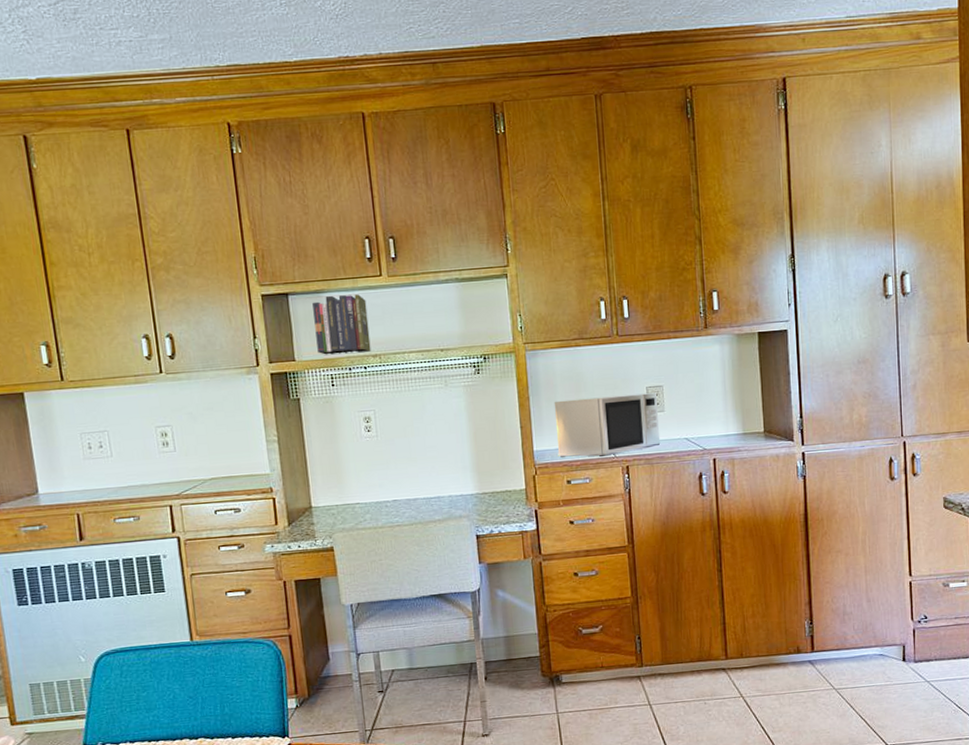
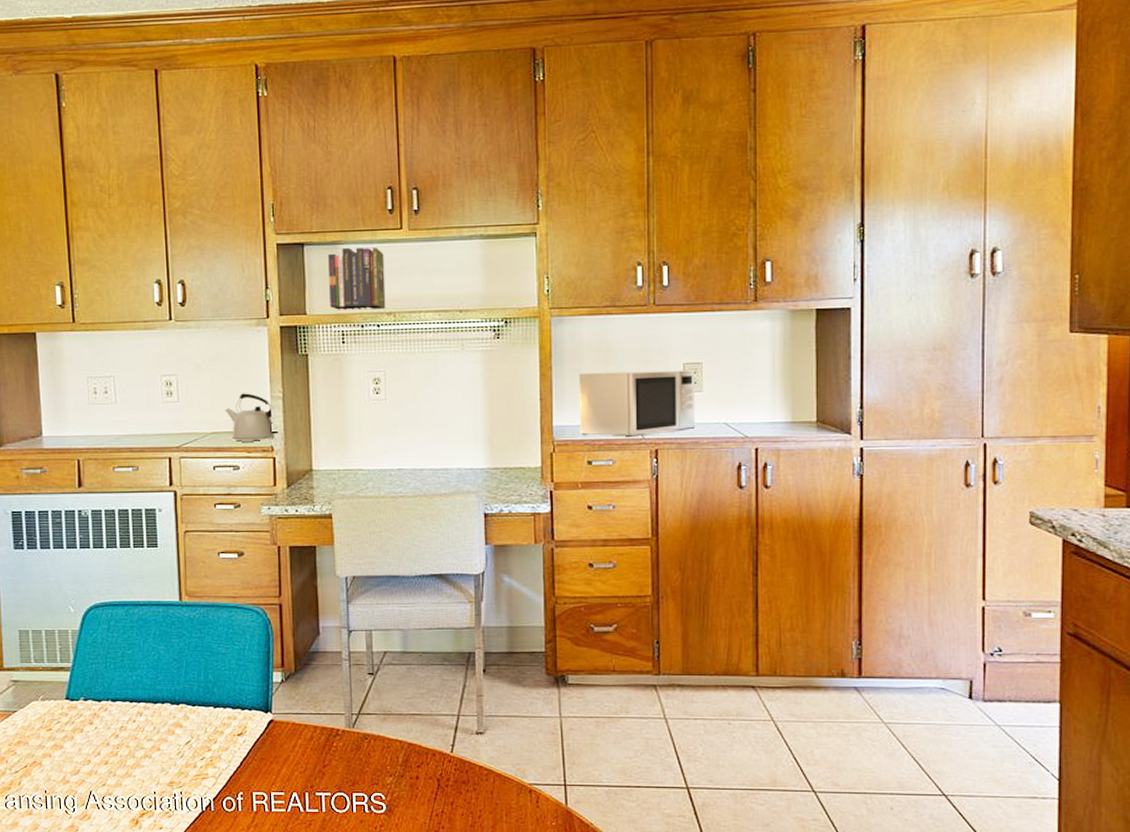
kettle: none [222,439,276,486] -> present [225,393,279,443]

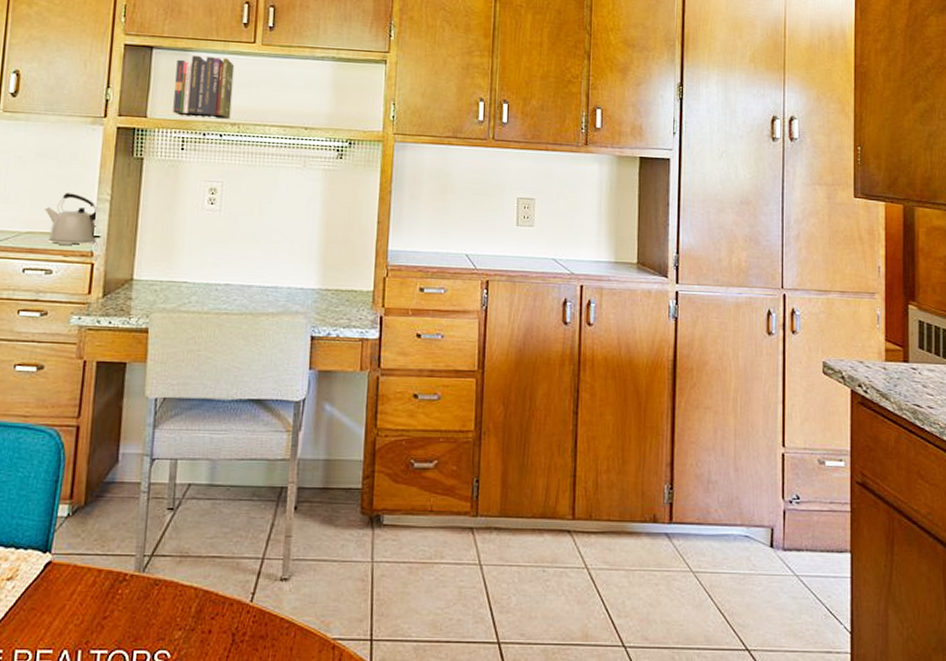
microwave: present [578,370,696,438] -> none [414,199,527,268]

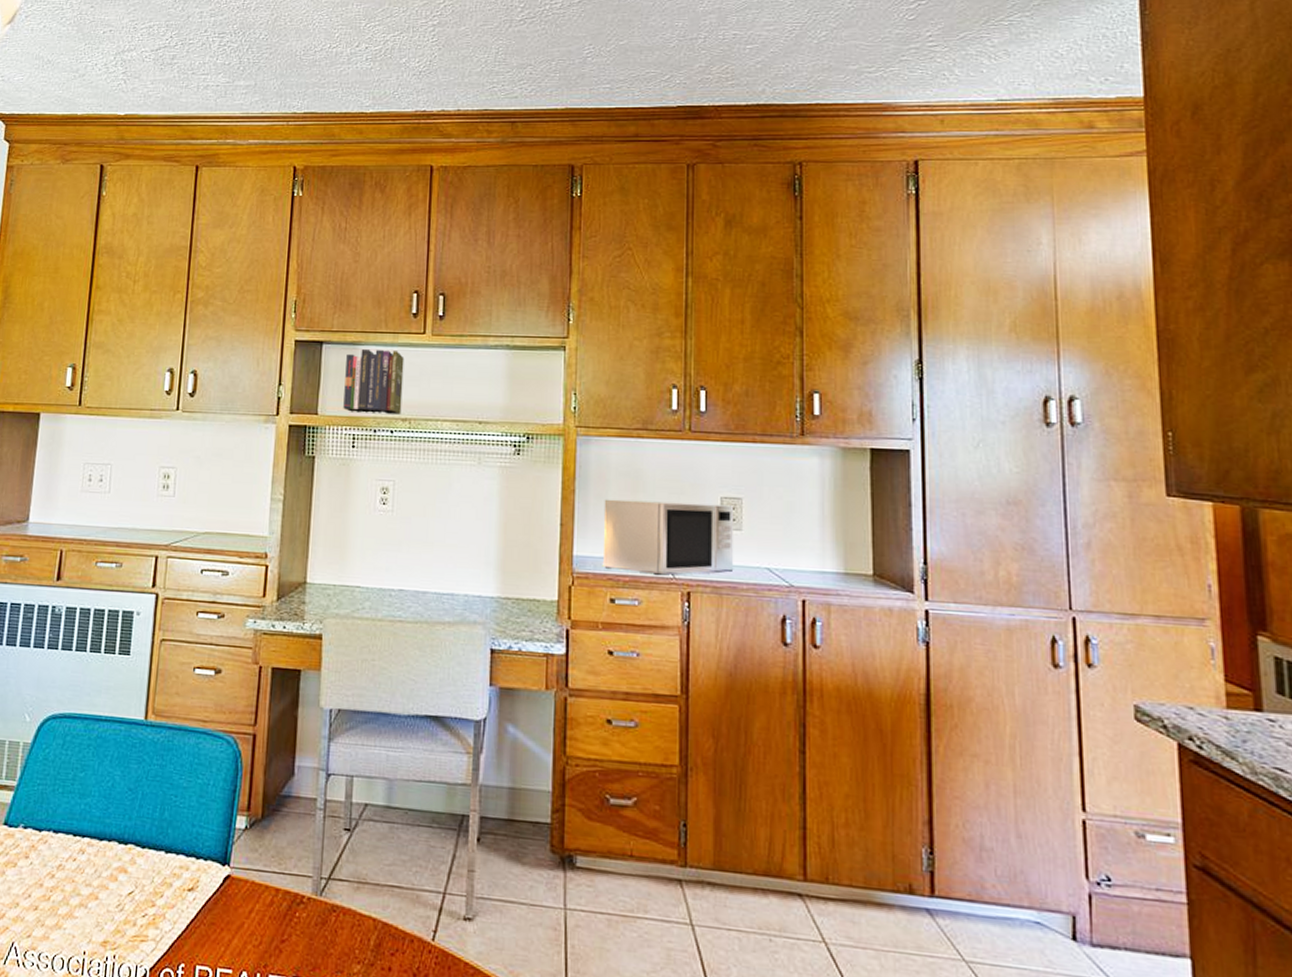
kettle: present [44,193,101,246] -> none [221,492,275,547]
microwave: none [414,199,527,268] -> present [602,499,734,577]

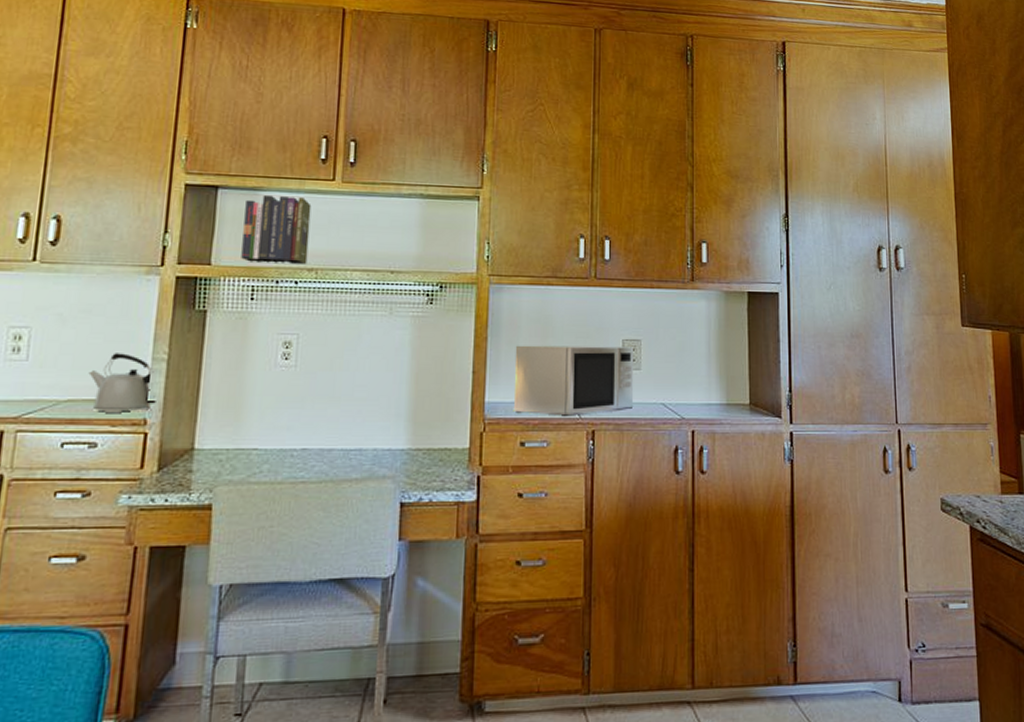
kettle: none [221,492,275,547] -> present [88,353,156,414]

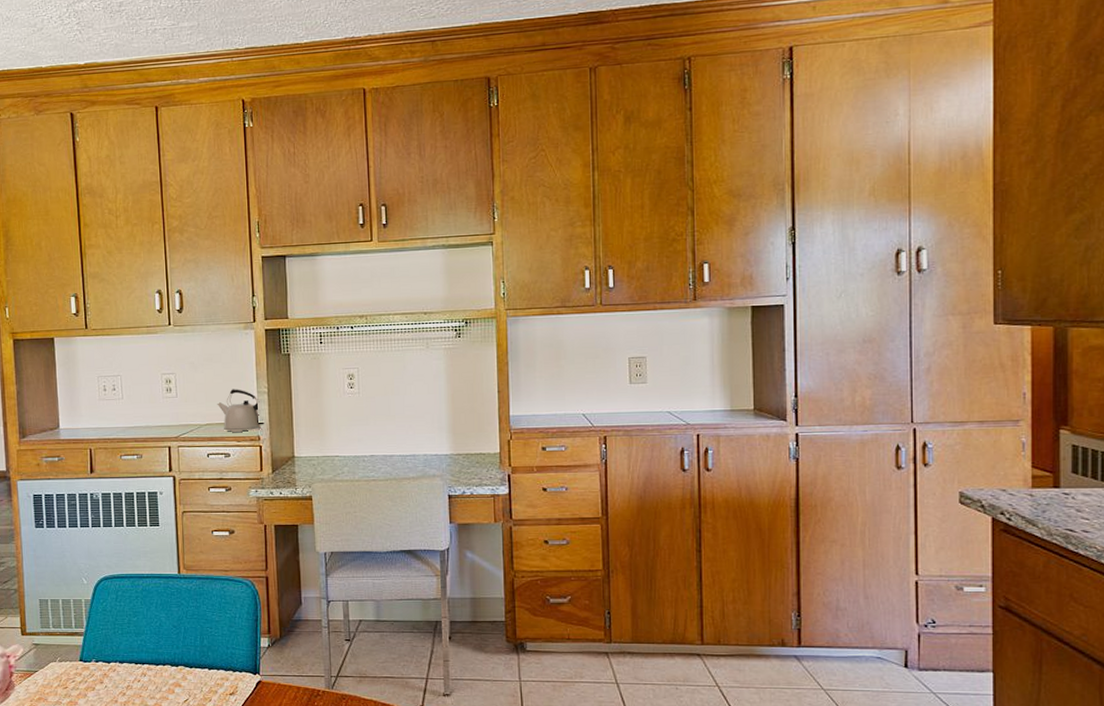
books: present [241,194,312,265] -> none [307,258,359,314]
microwave: present [513,345,634,418] -> none [532,363,641,426]

